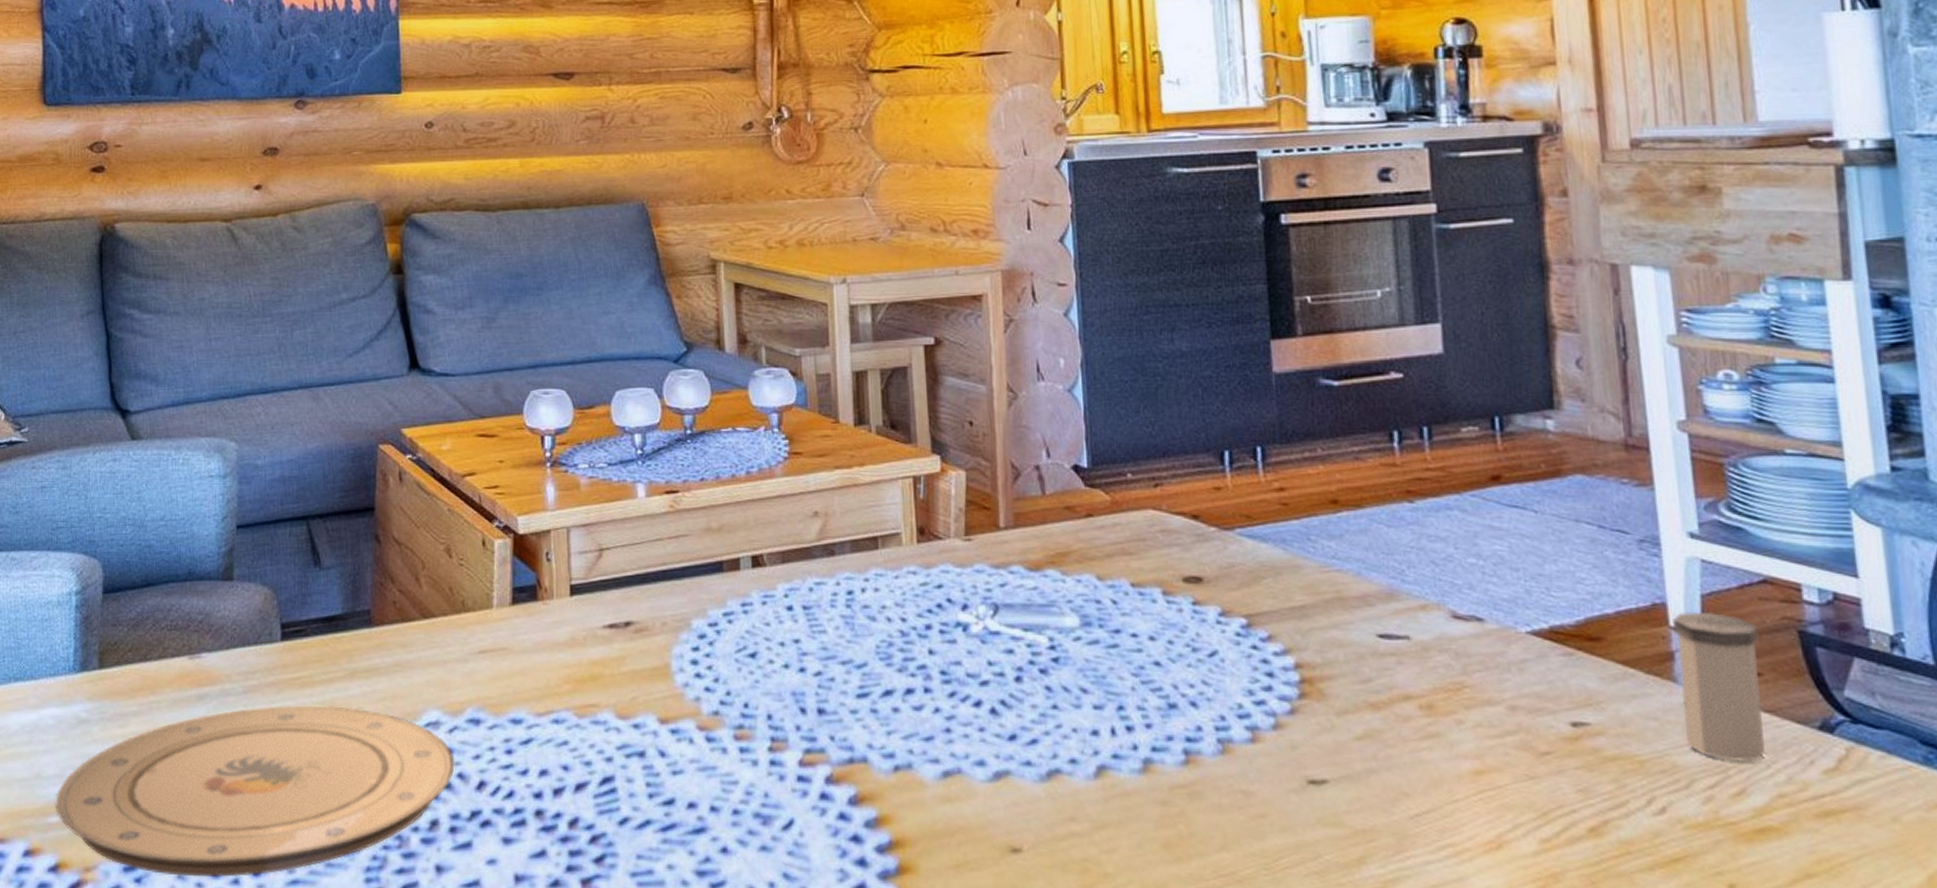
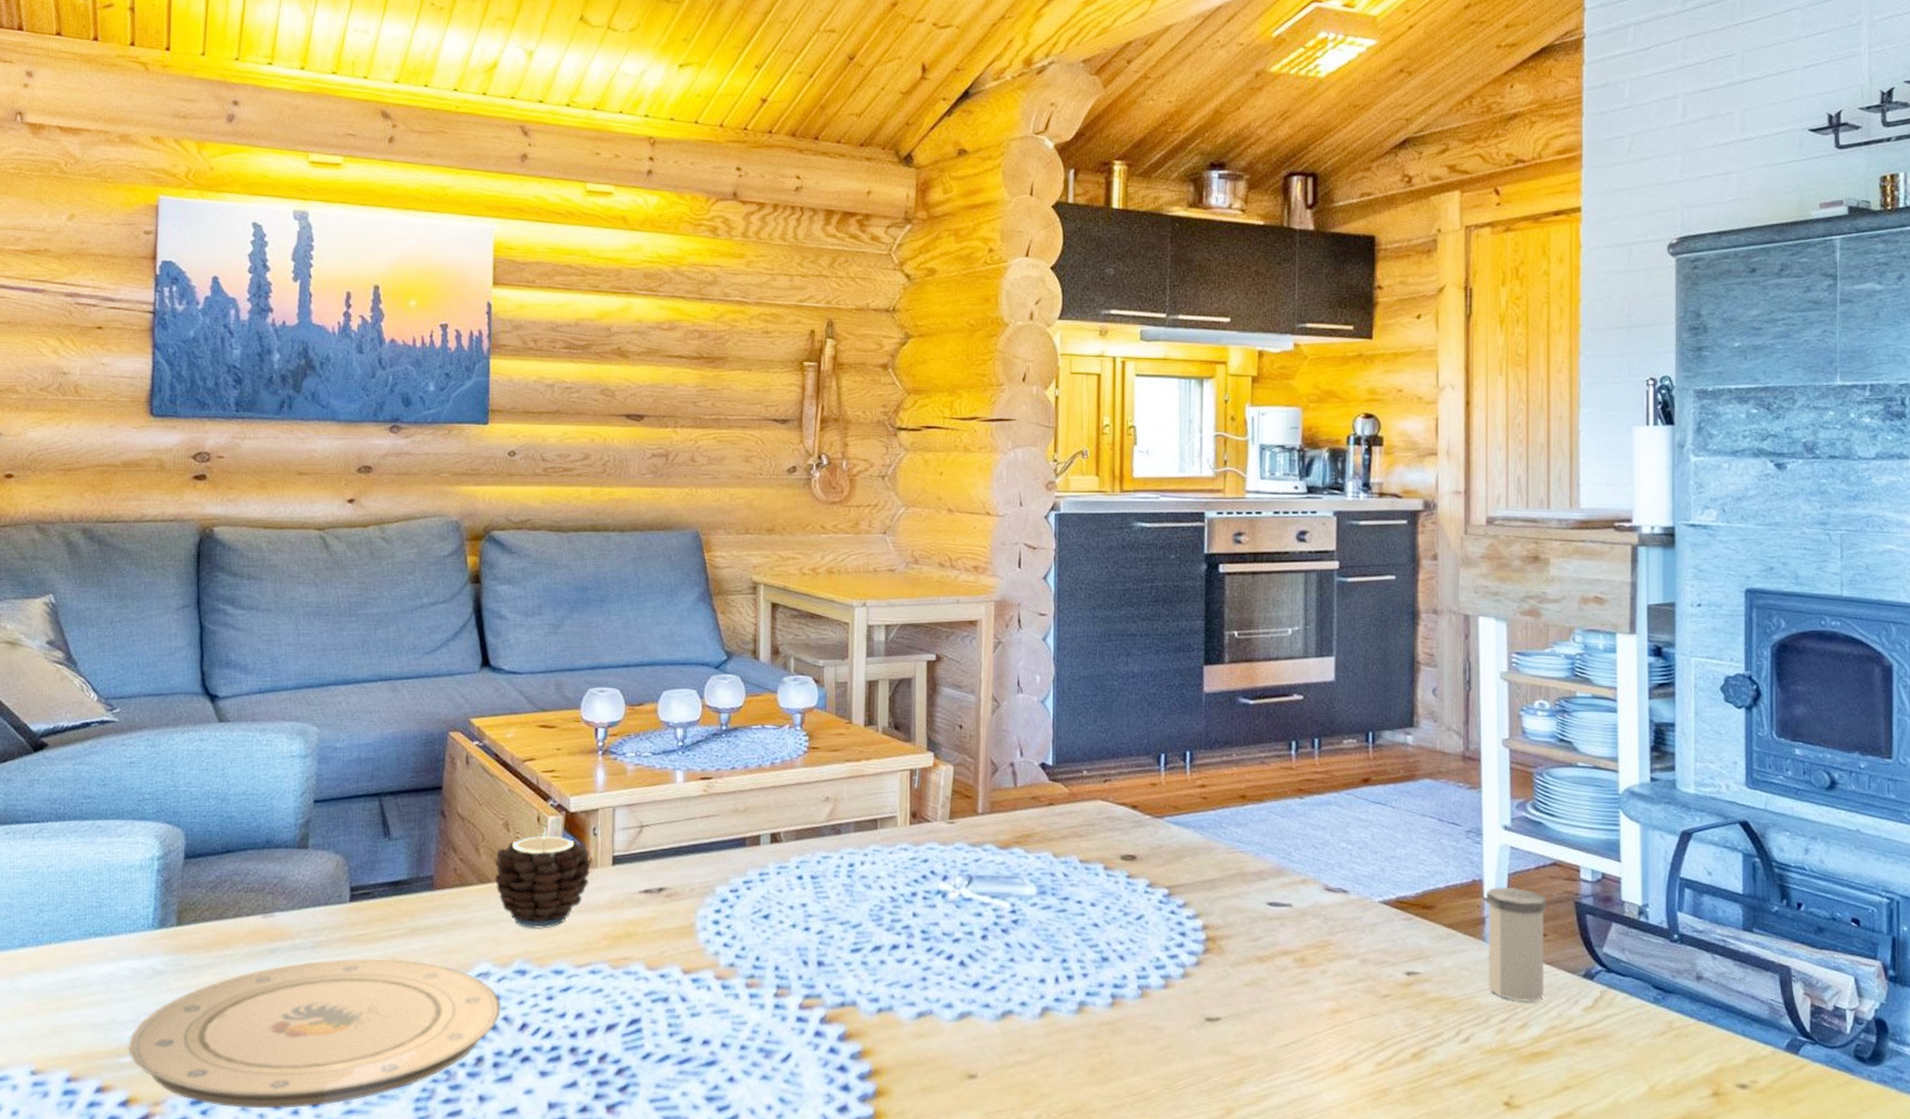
candle: none [437,552,546,672] -> present [495,827,591,930]

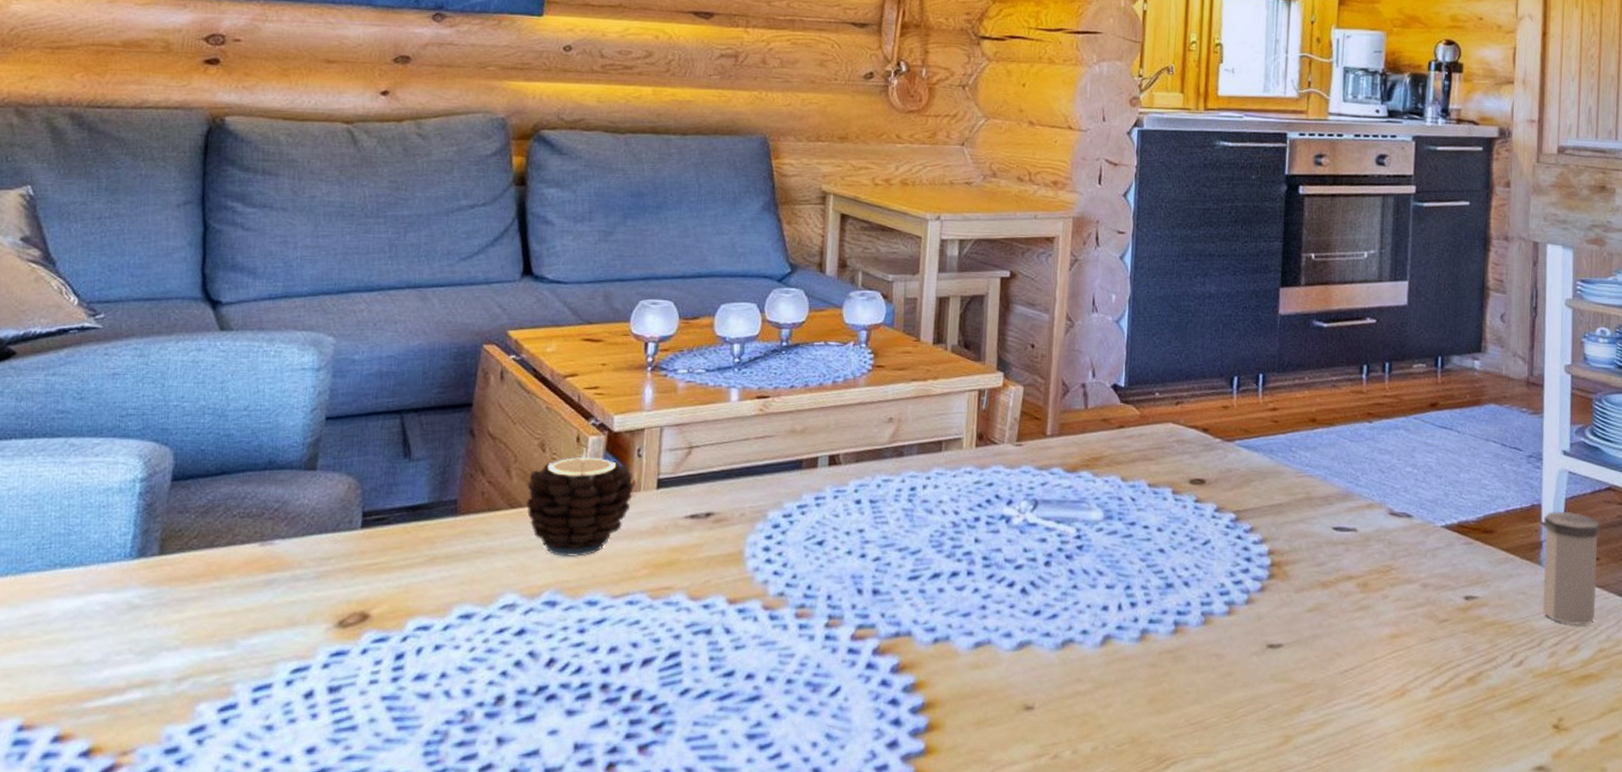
plate: present [128,958,501,1109] -> none [94,589,527,757]

